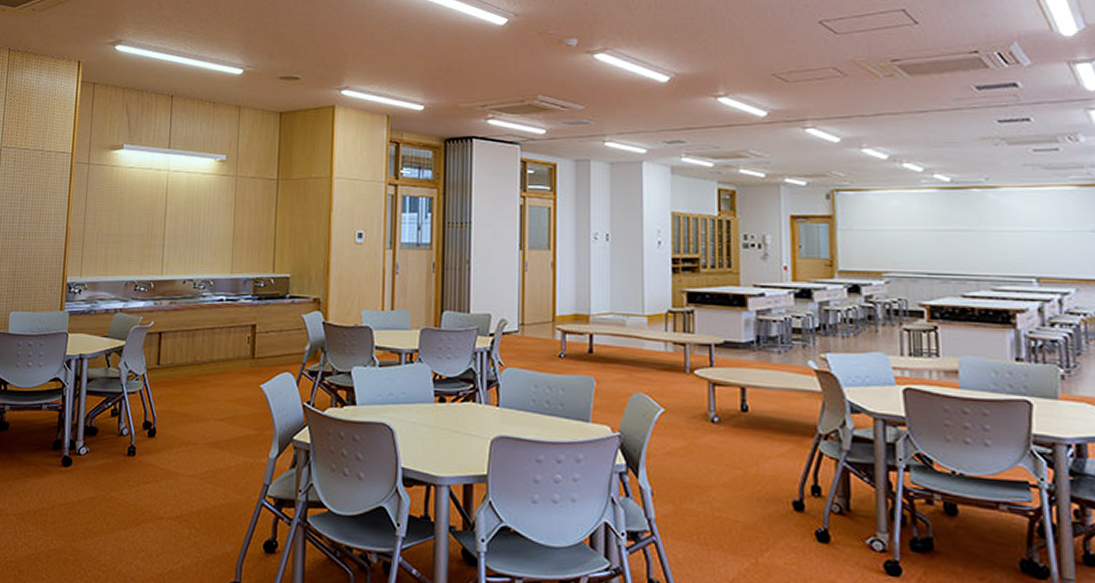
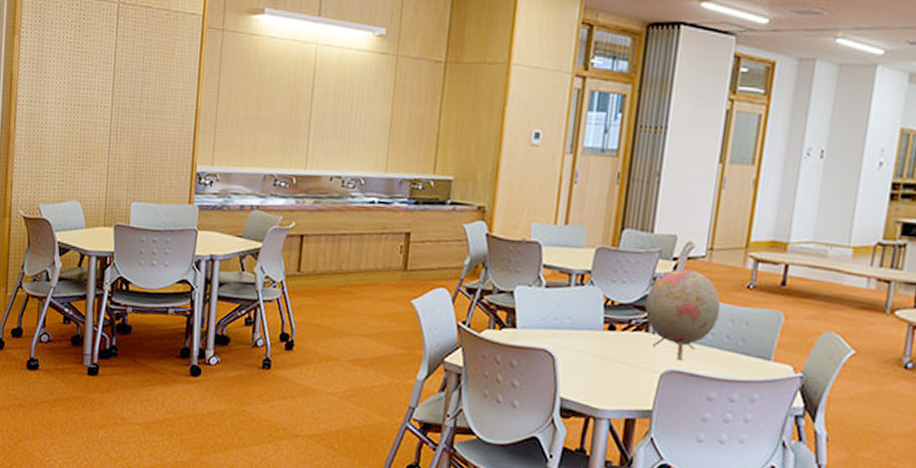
globe: none [470,343,538,426] -> present [645,268,721,360]

